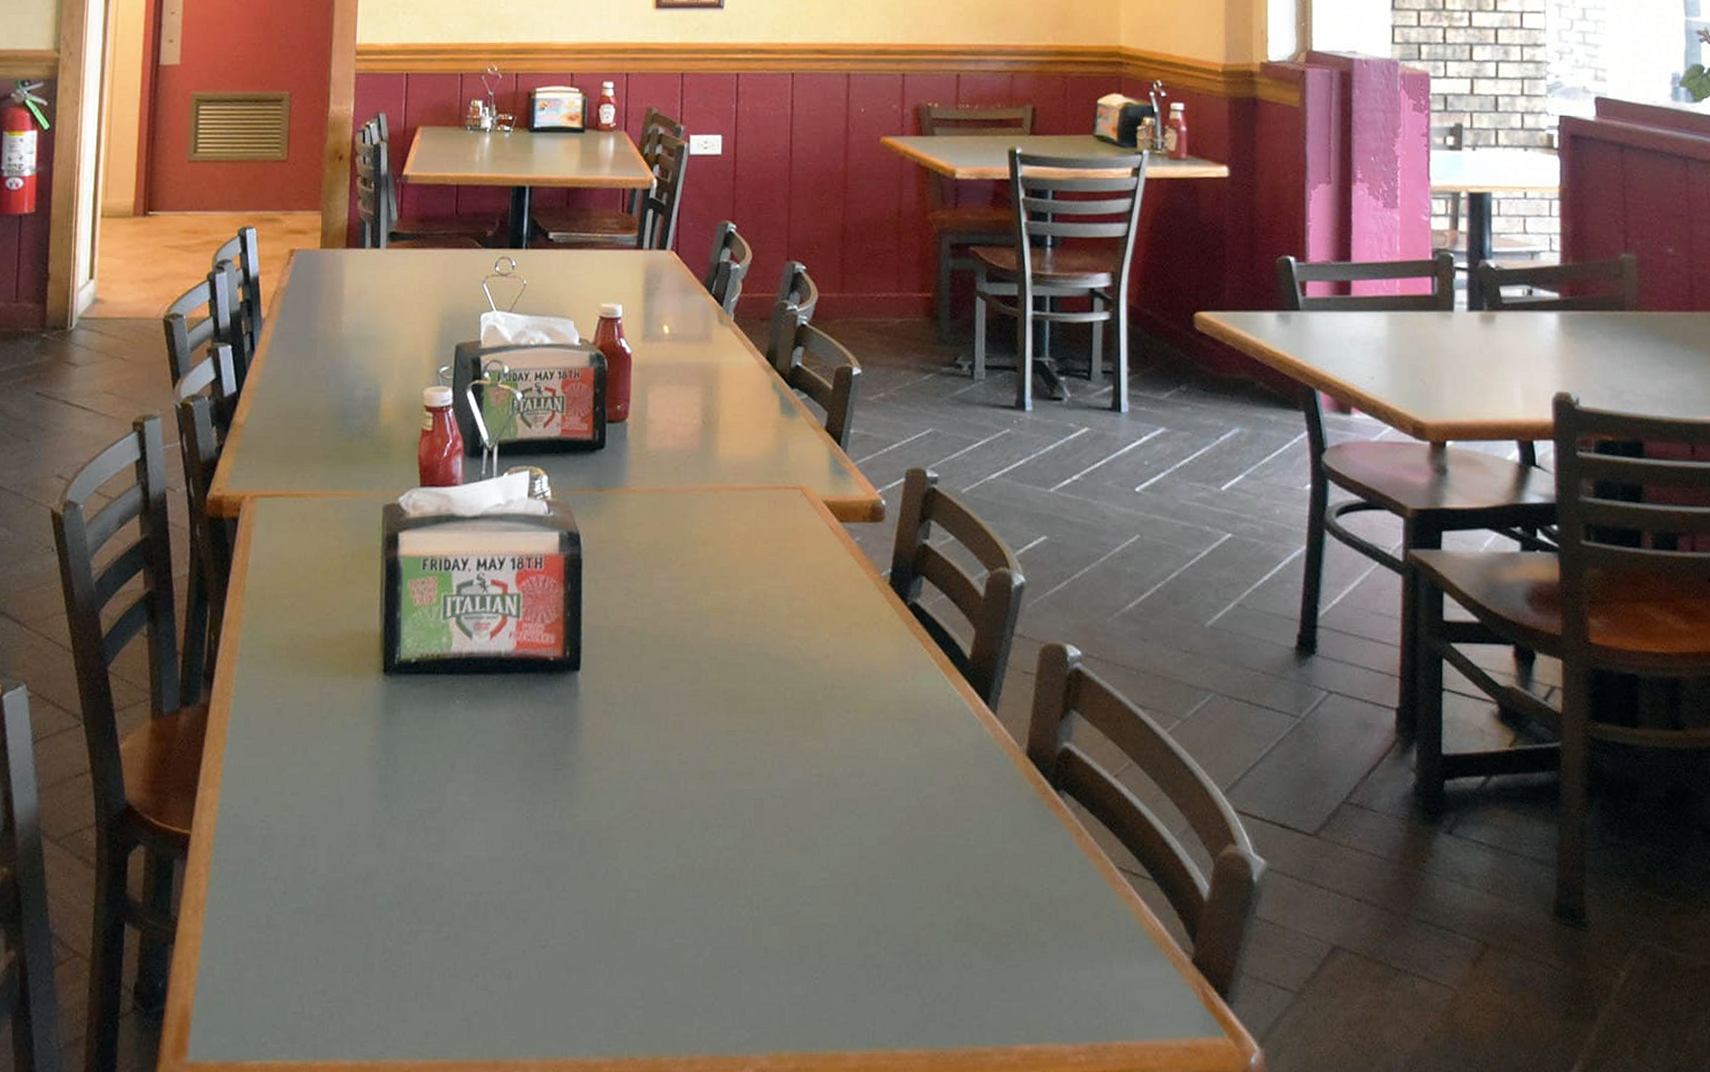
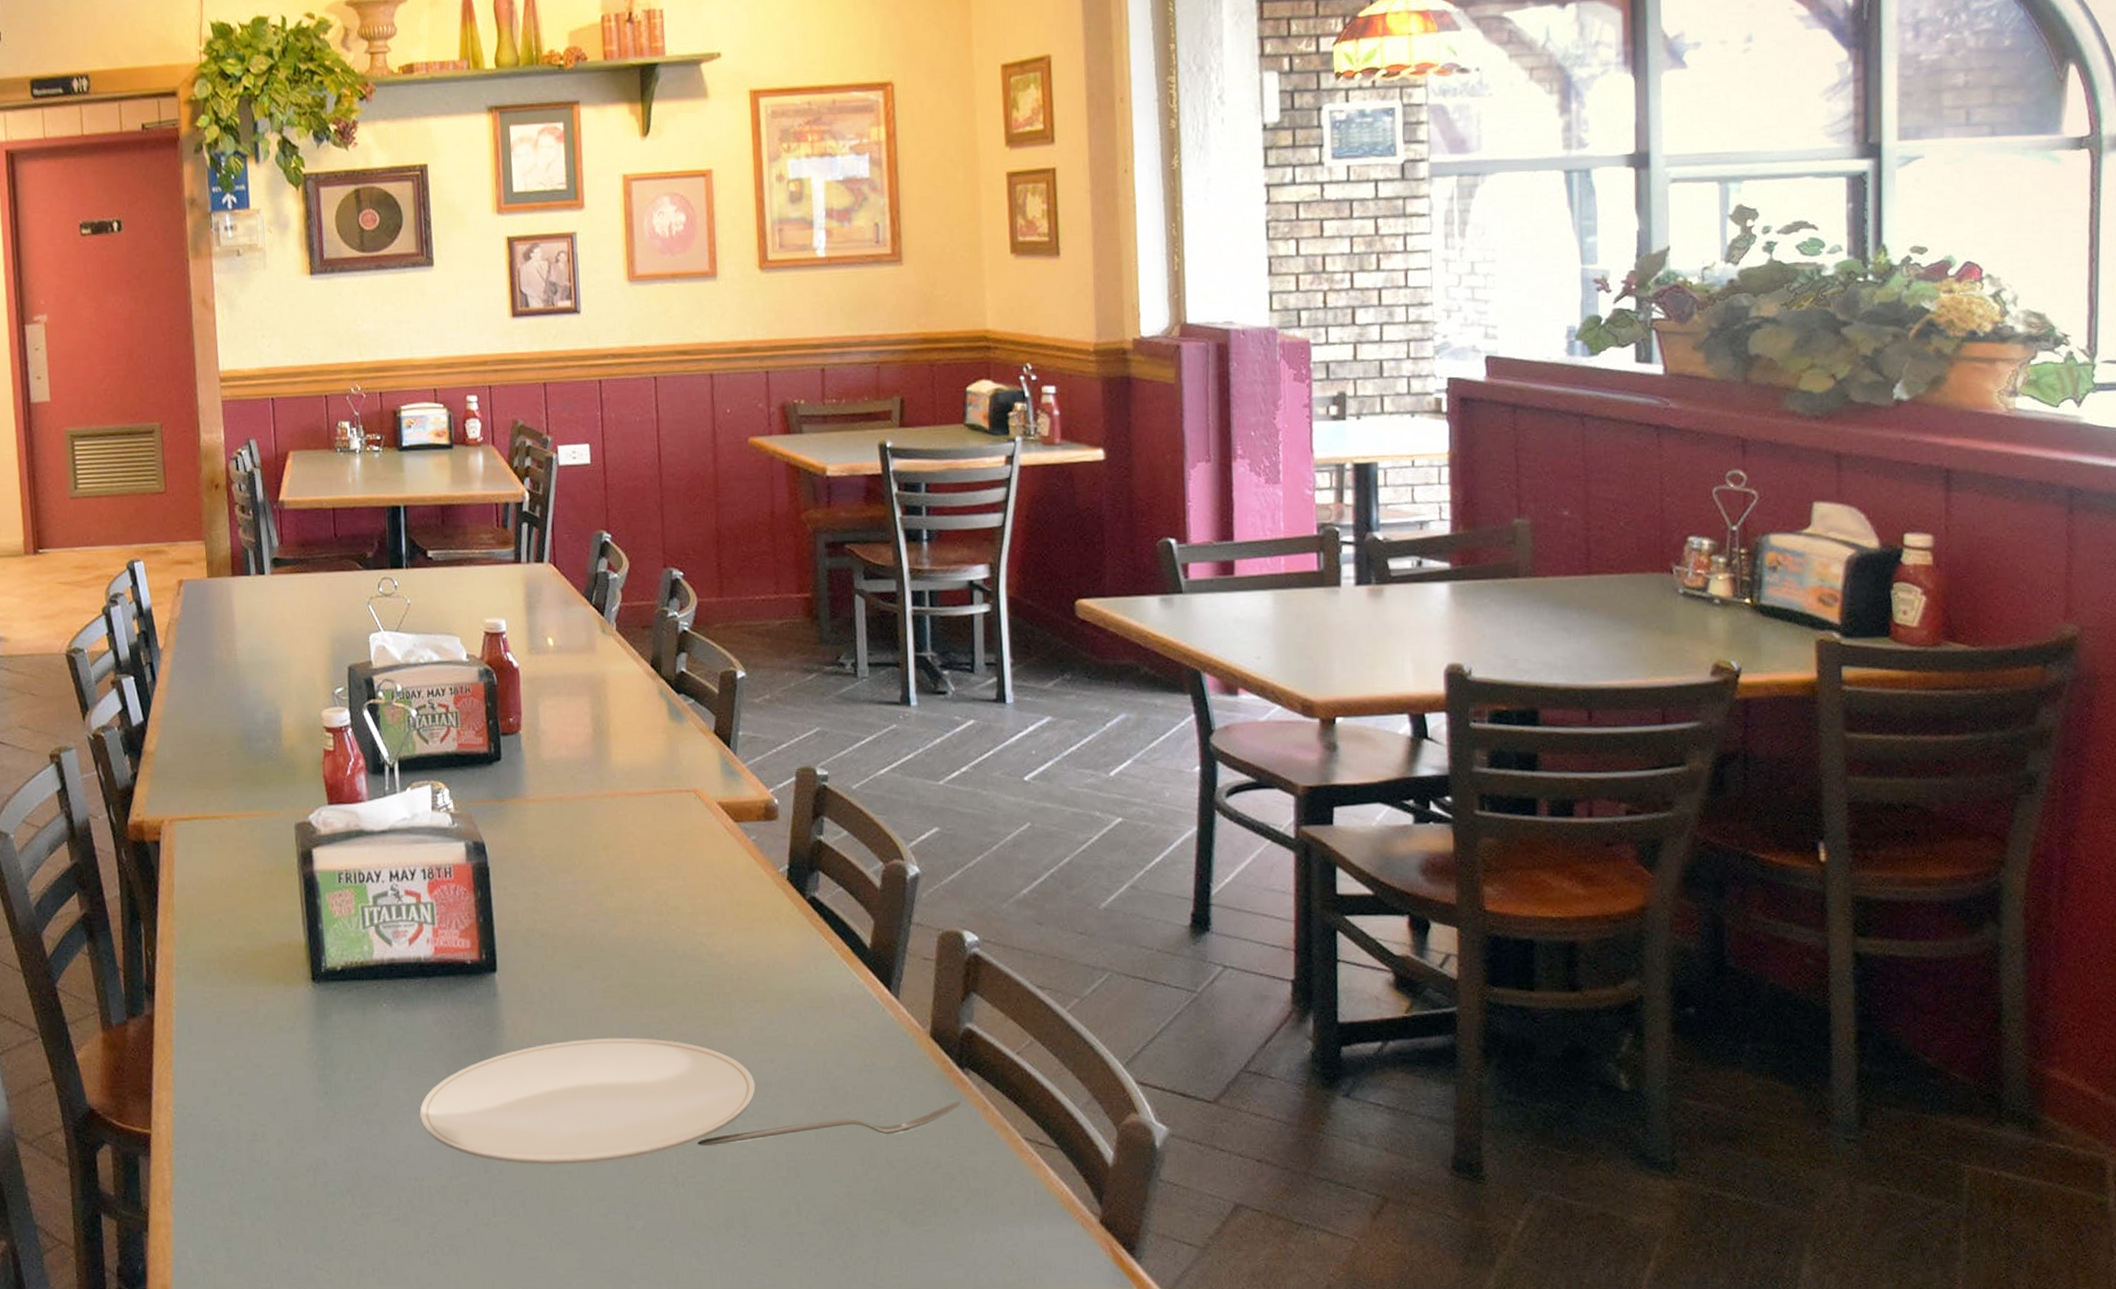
plate: none [483,744,841,883] -> present [419,1037,755,1166]
fork: none [776,825,1054,866] -> present [697,1100,961,1146]

